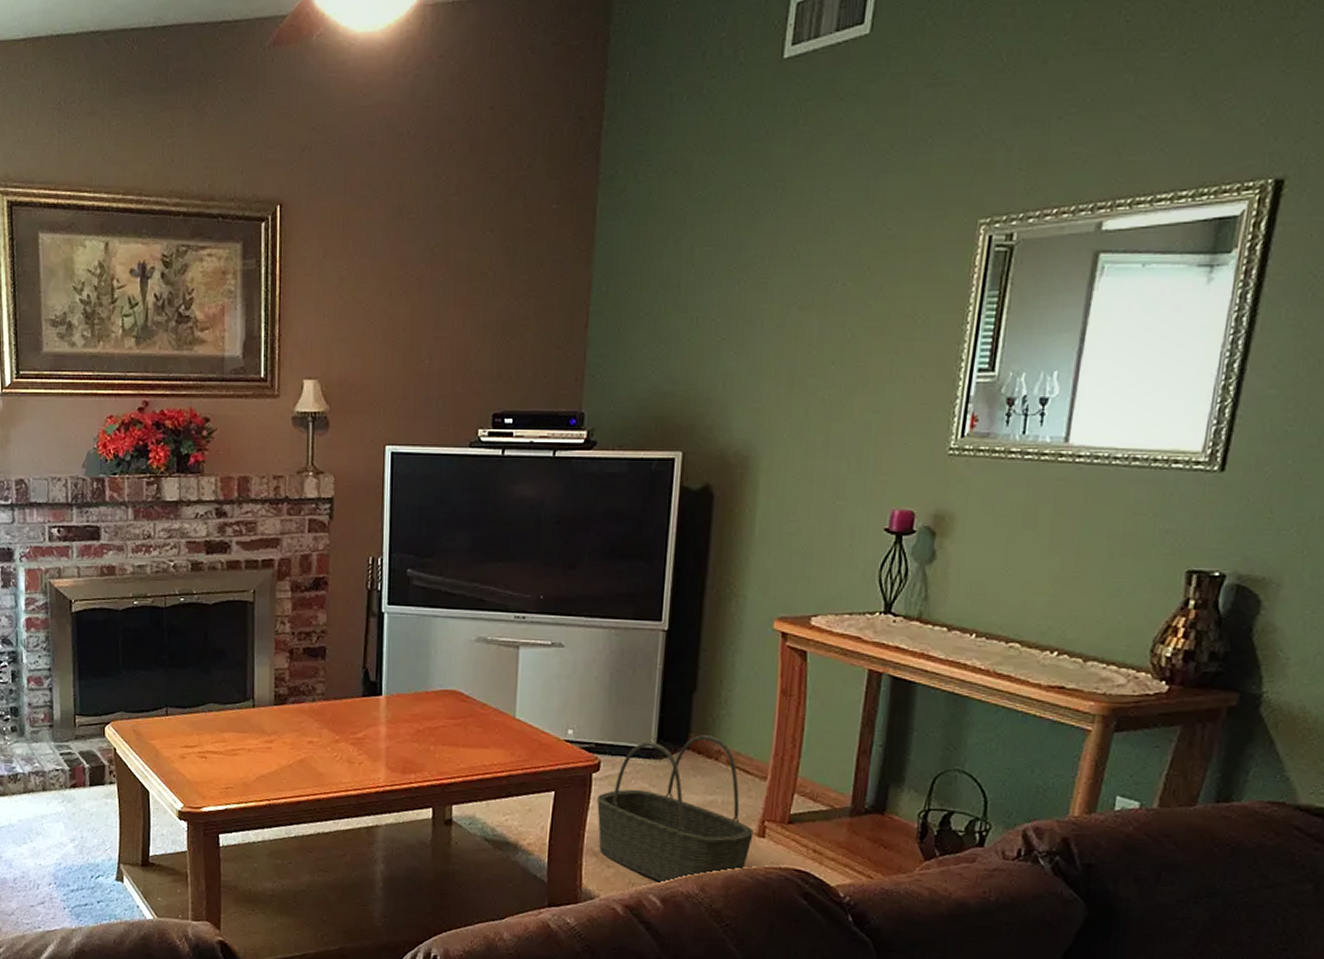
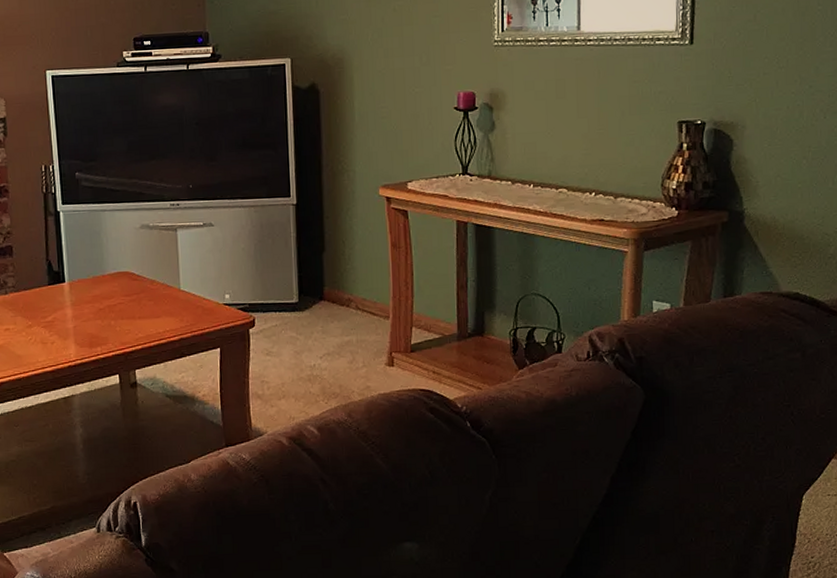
basket: present [597,735,754,884] -> none [256,287,385,415]

